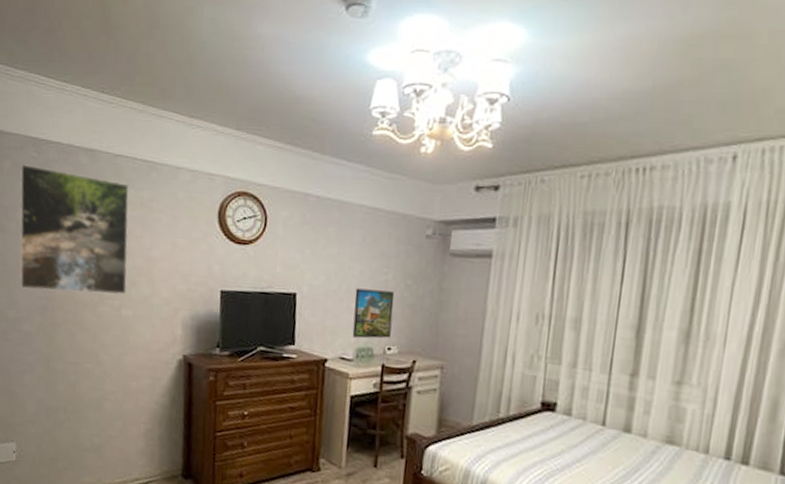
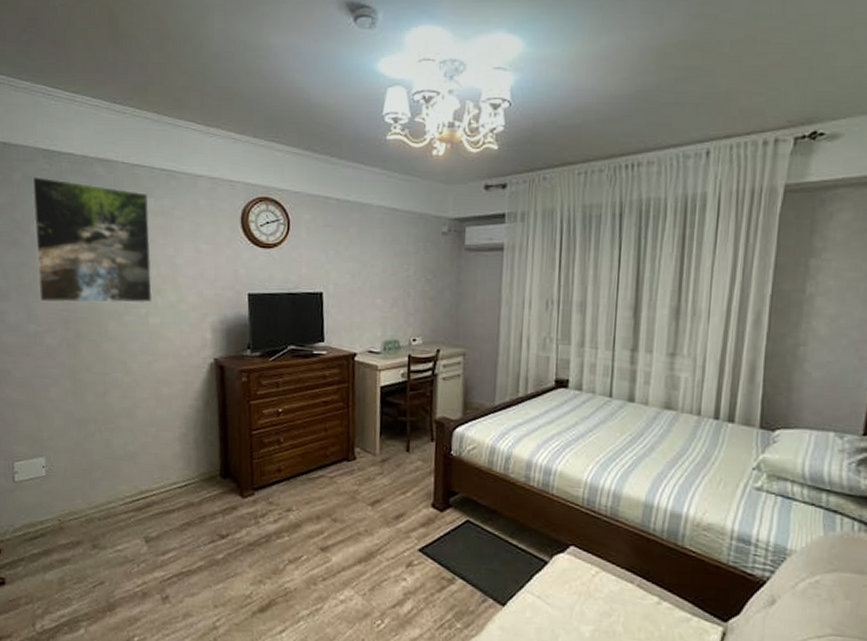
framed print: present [352,288,395,339] -> none [378,285,416,332]

